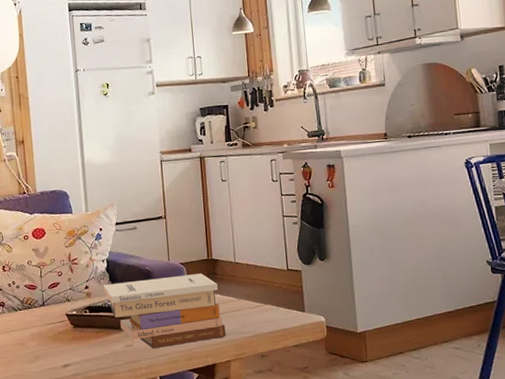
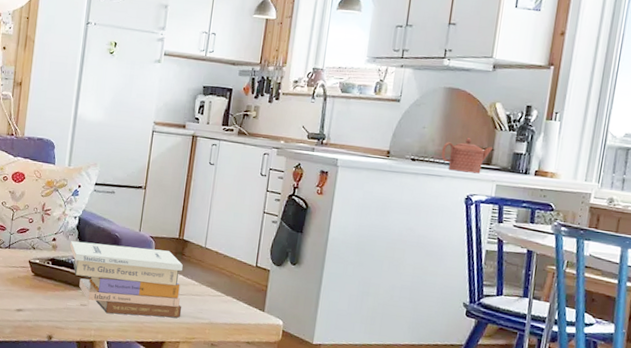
teapot: none [433,106,478,140] -> present [441,138,492,174]

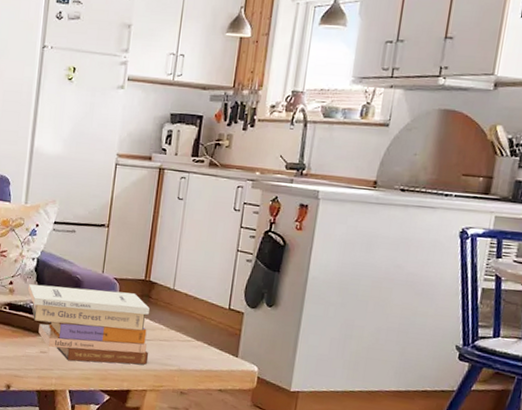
teapot: present [441,138,492,174] -> none [434,165,492,205]

